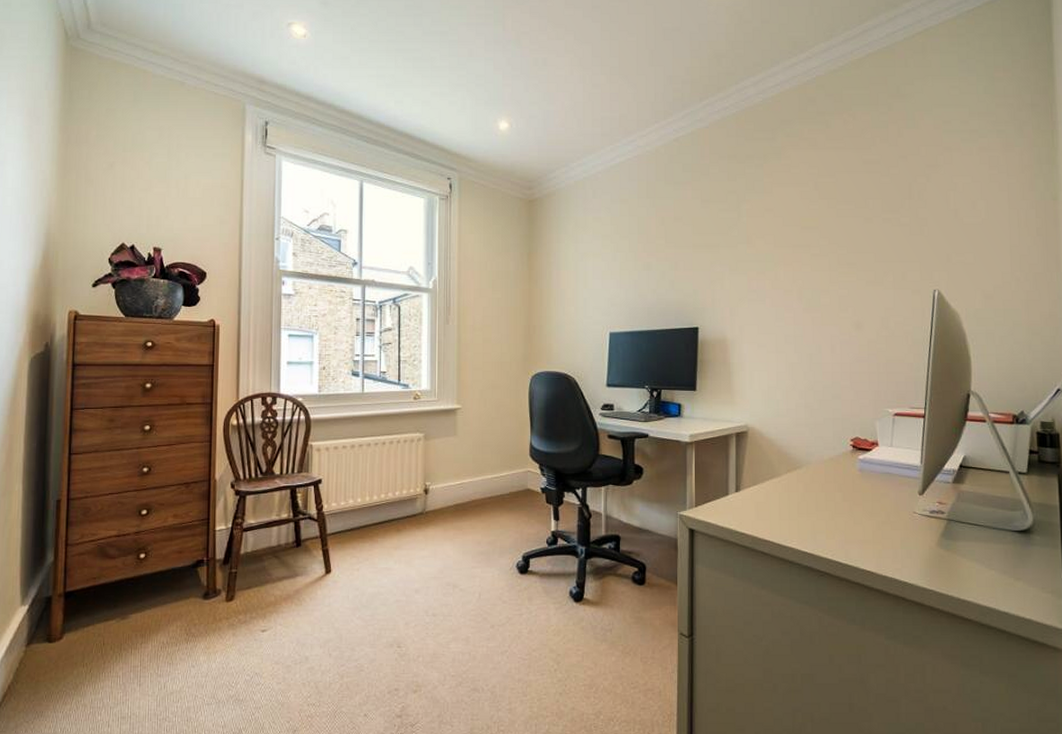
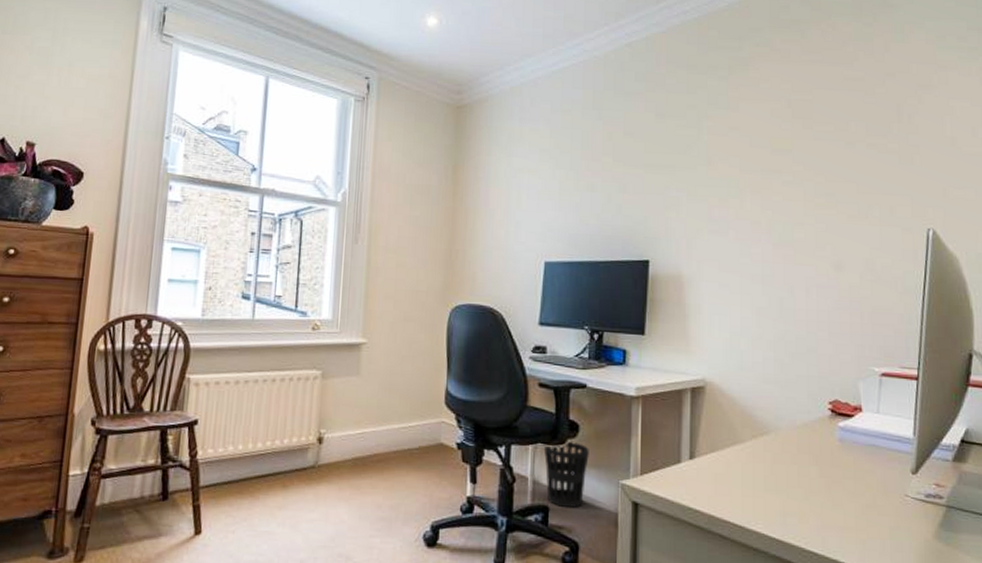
wastebasket: none [614,481,652,536] -> present [543,440,589,508]

